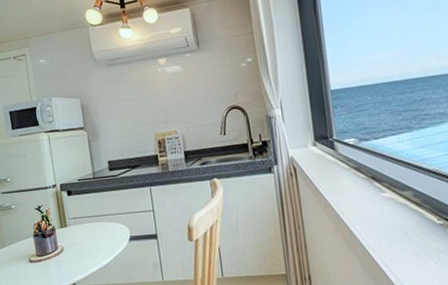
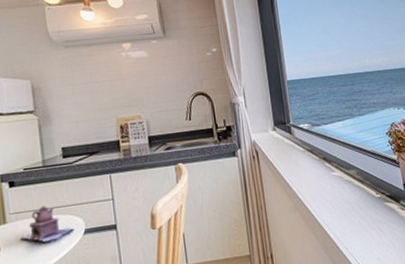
teapot: none [78,213,121,245] -> present [20,206,75,242]

